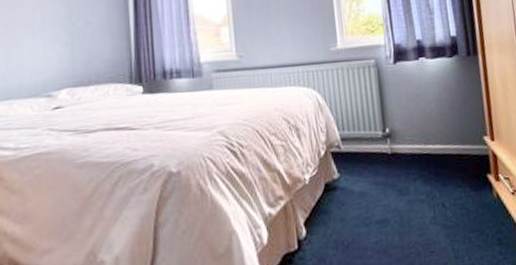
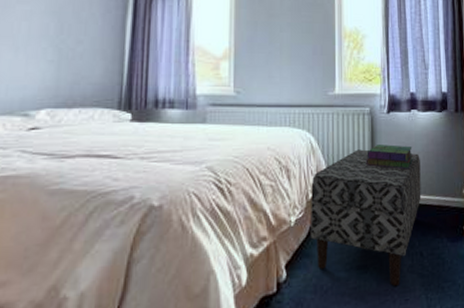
bench: none [322,102,438,238] -> present [311,149,421,286]
stack of books: none [375,95,426,120] -> present [365,144,413,170]

